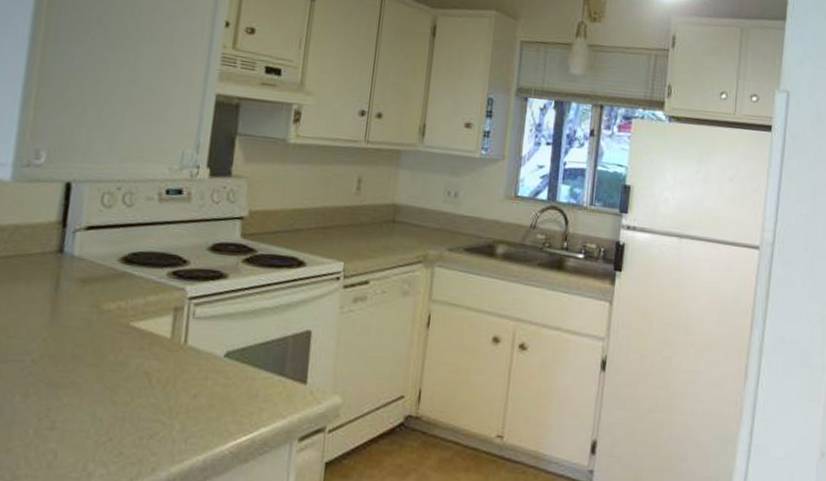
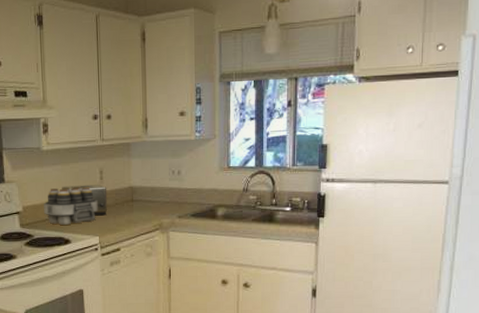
spice rack: none [276,192,349,243] -> present [43,186,98,226]
toaster: none [306,191,364,236] -> present [62,184,108,216]

